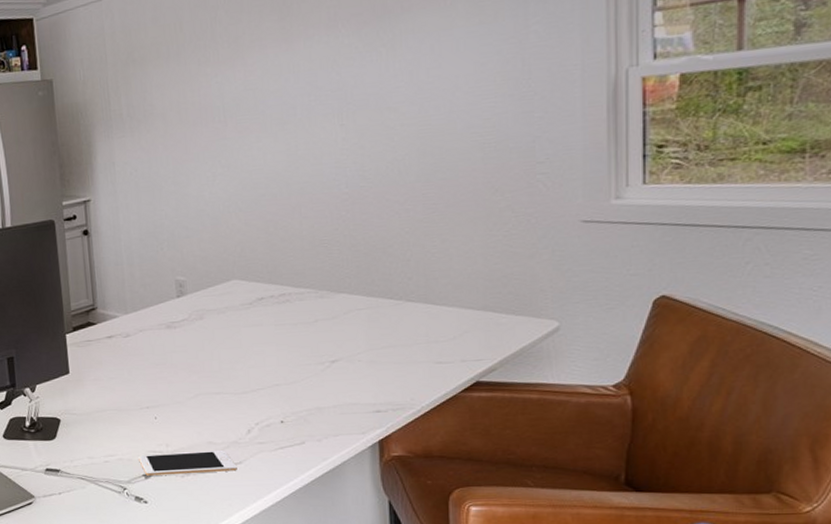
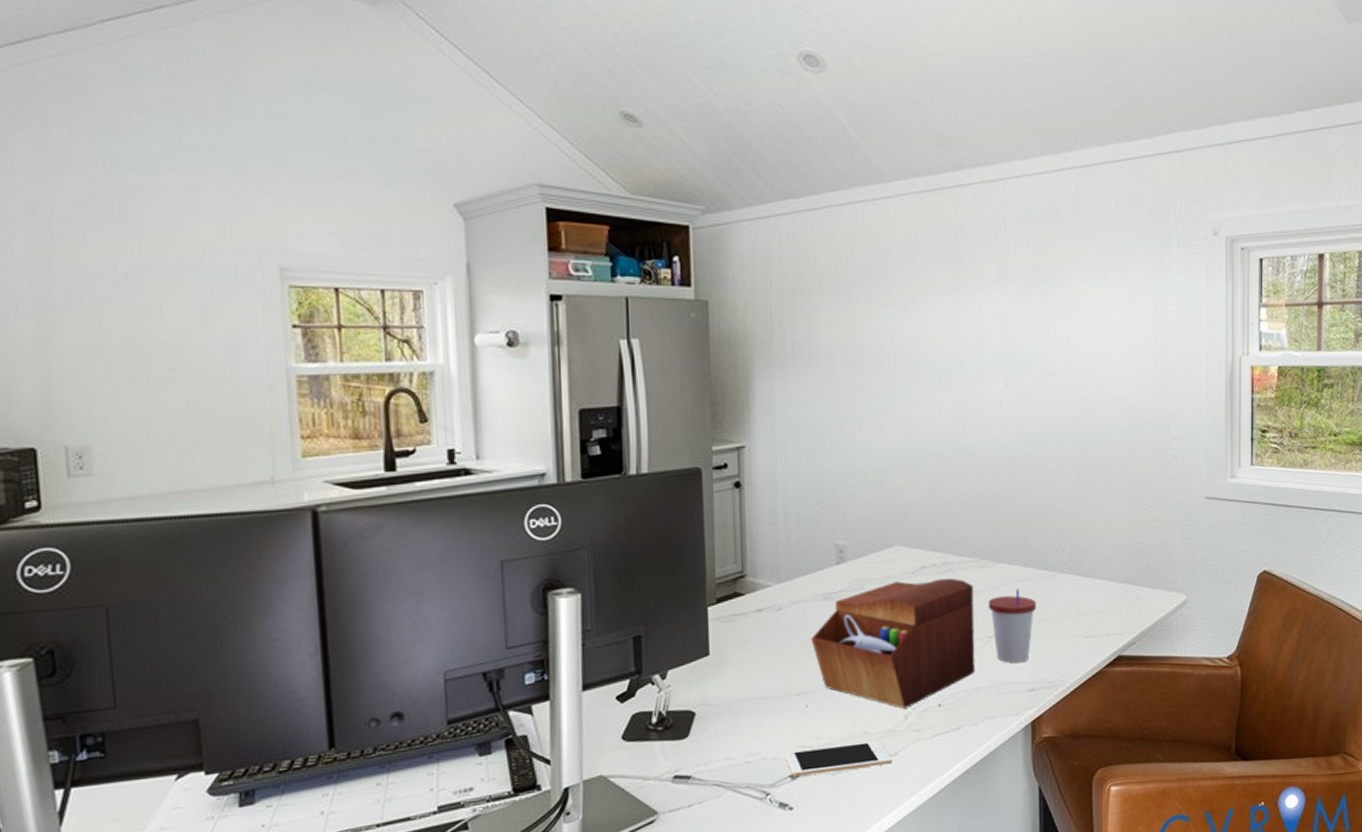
sewing box: none [157,307,318,423] -> present [811,578,975,709]
cup: none [328,317,382,386] -> present [988,588,1037,663]

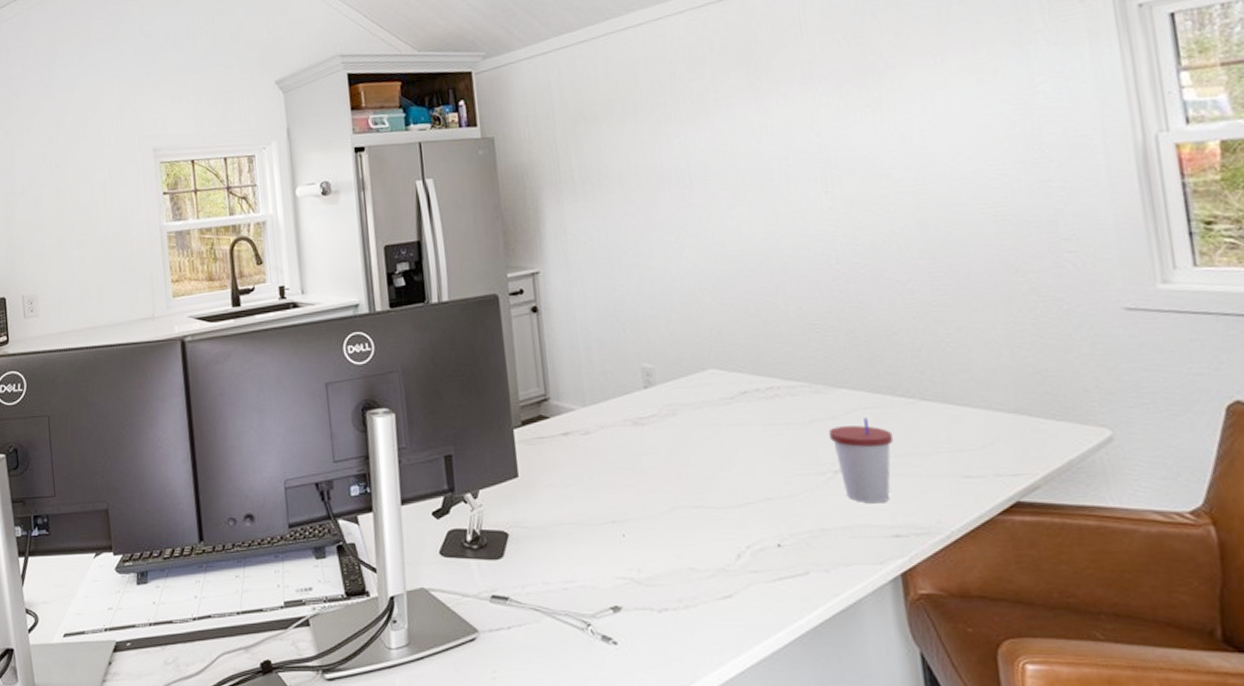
cell phone: present [785,741,892,776] -> none [604,580,727,609]
sewing box: present [811,578,975,709] -> none [622,404,820,546]

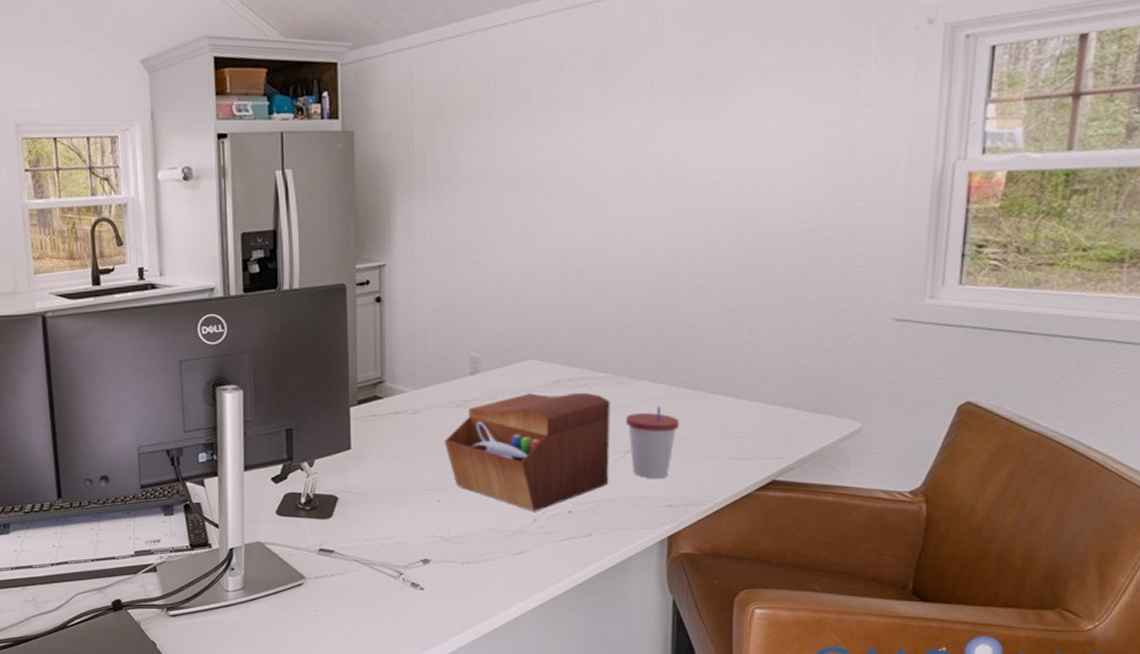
sewing box: none [622,404,820,546] -> present [444,392,610,512]

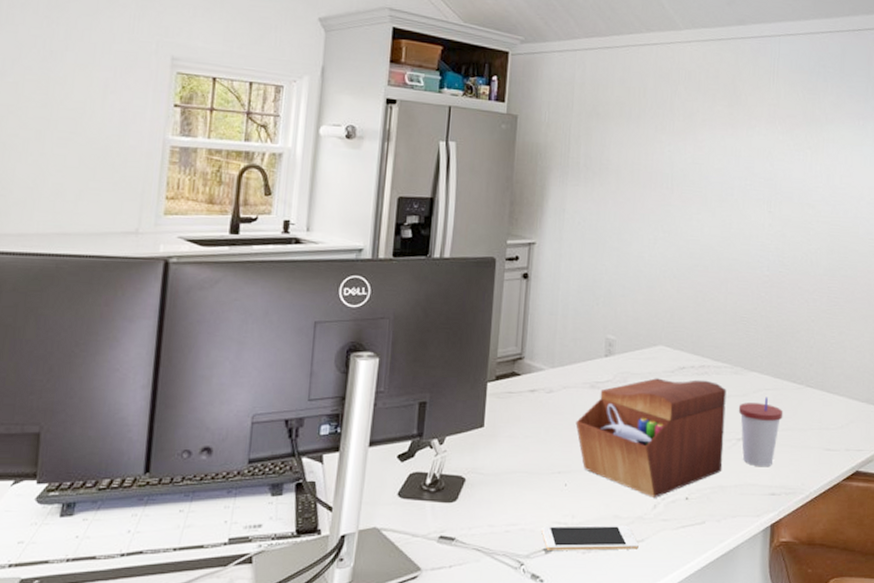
cell phone: none [418,538,520,562] -> present [541,525,639,551]

